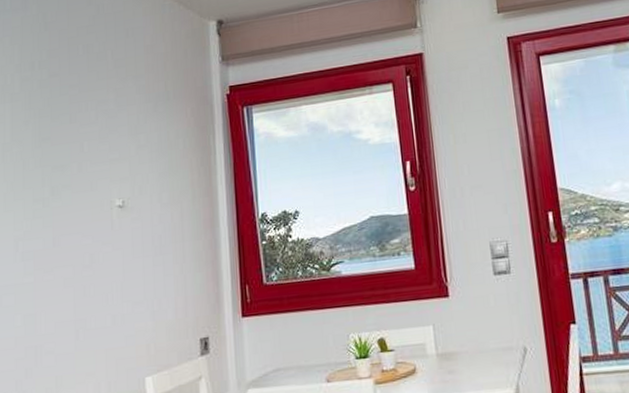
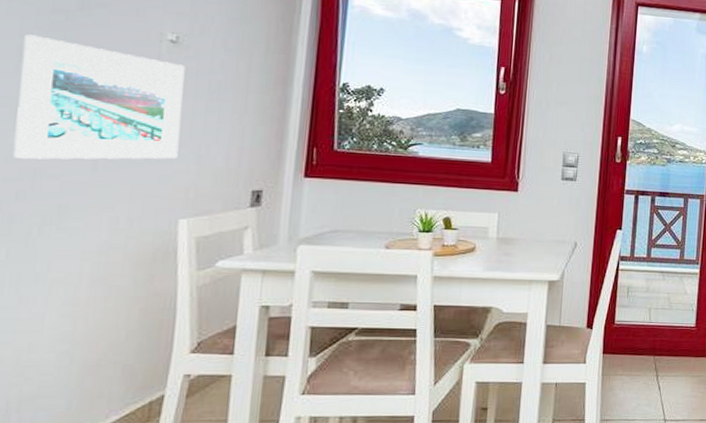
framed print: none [17,225,137,340] -> present [13,34,185,160]

